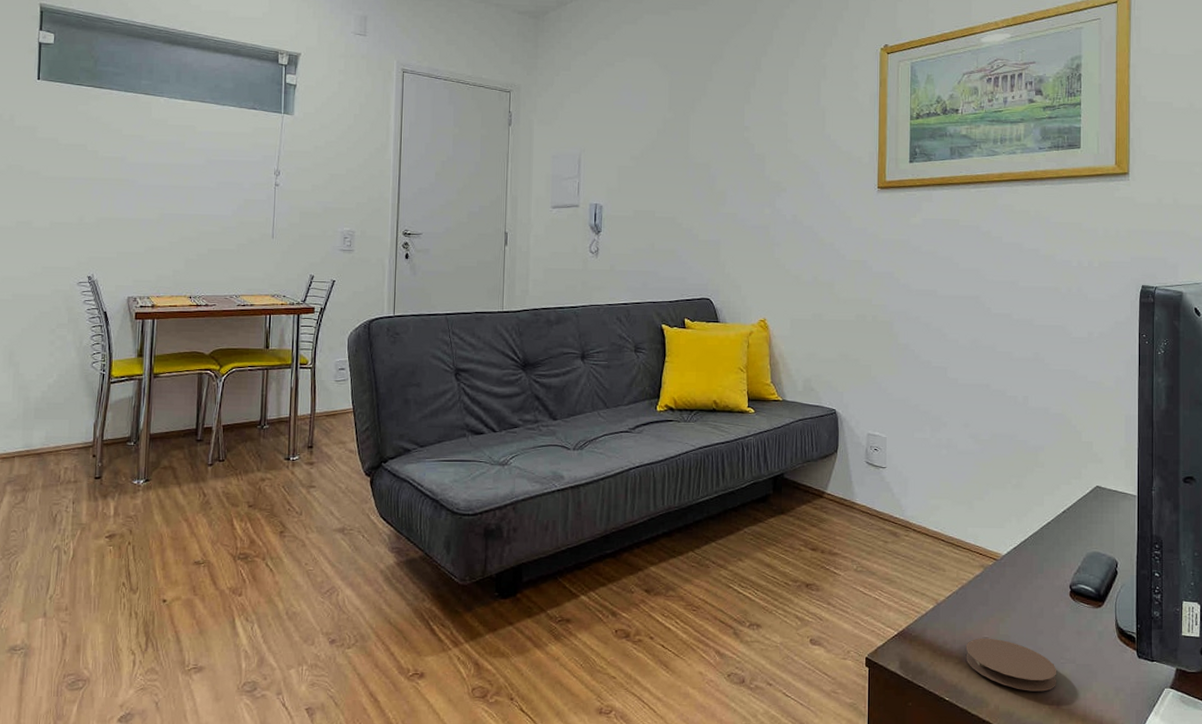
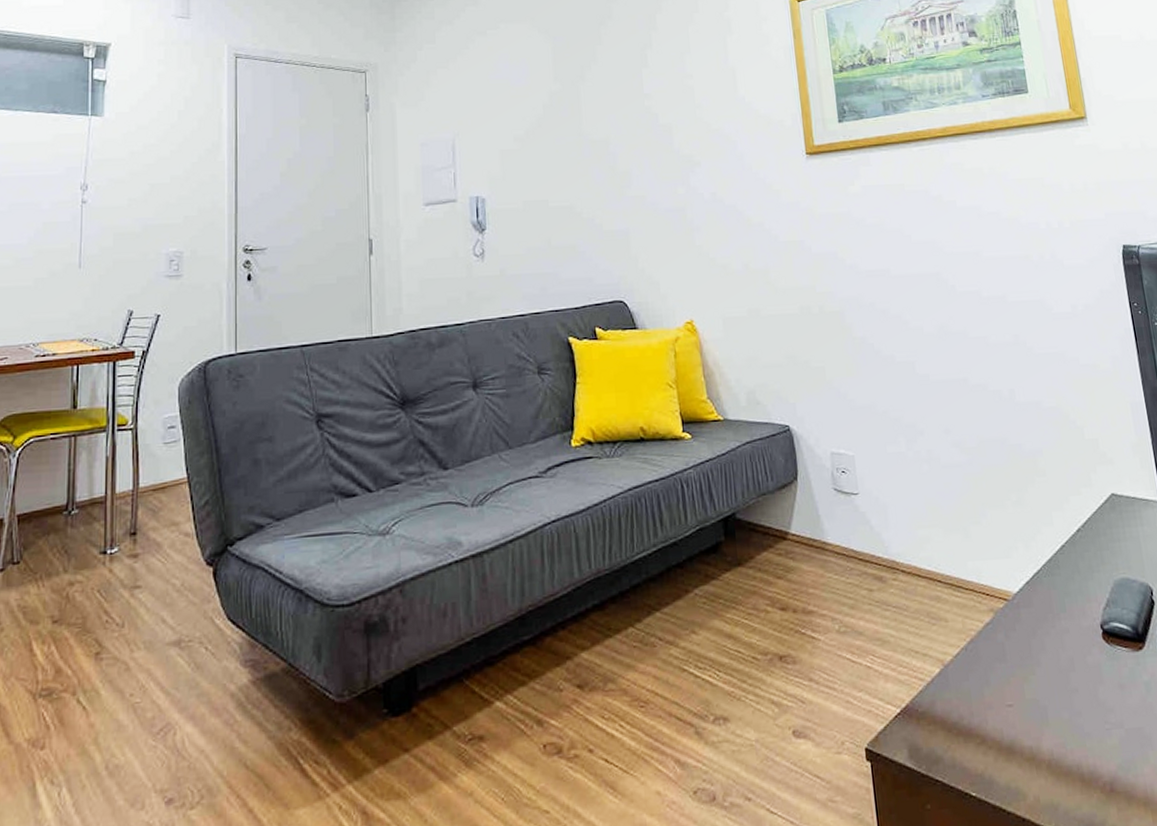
coaster: present [966,638,1057,692] -> none [987,705,1106,773]

